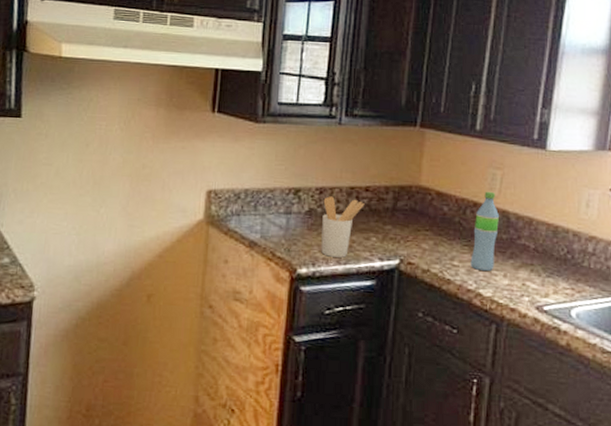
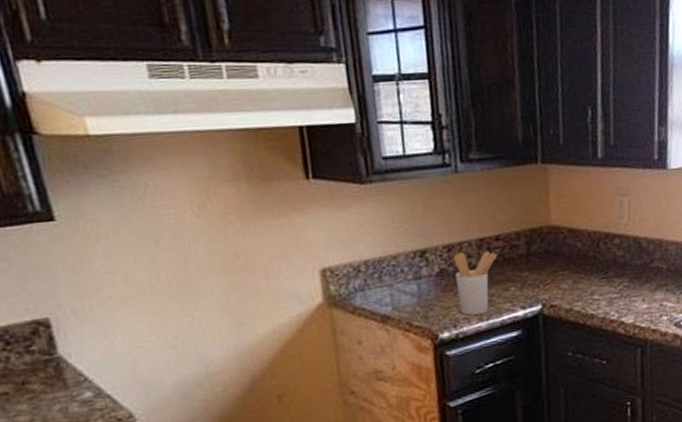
water bottle: present [470,191,499,272] -> none [609,219,633,300]

